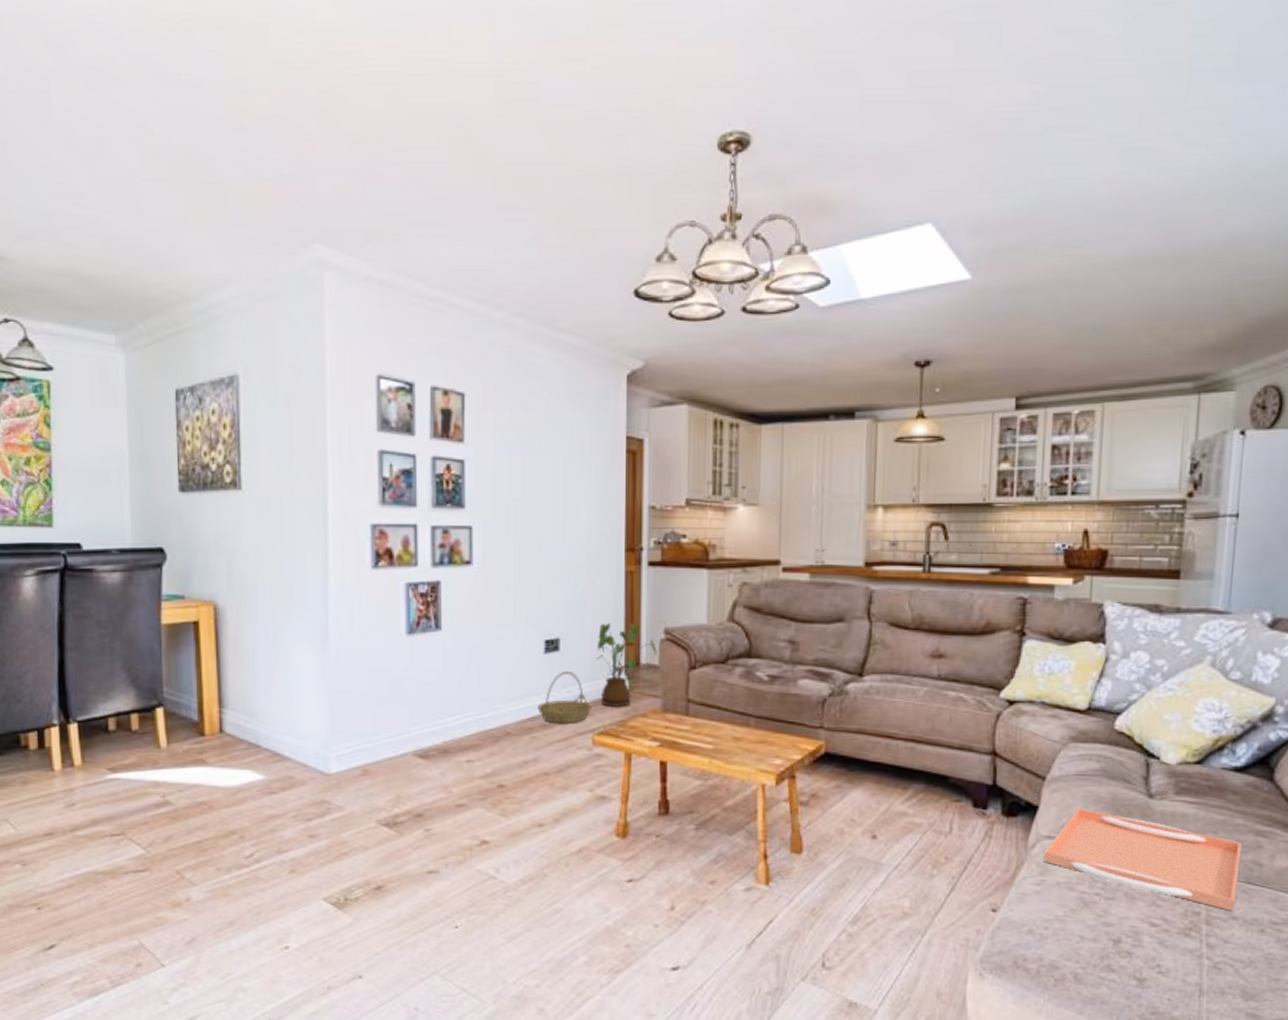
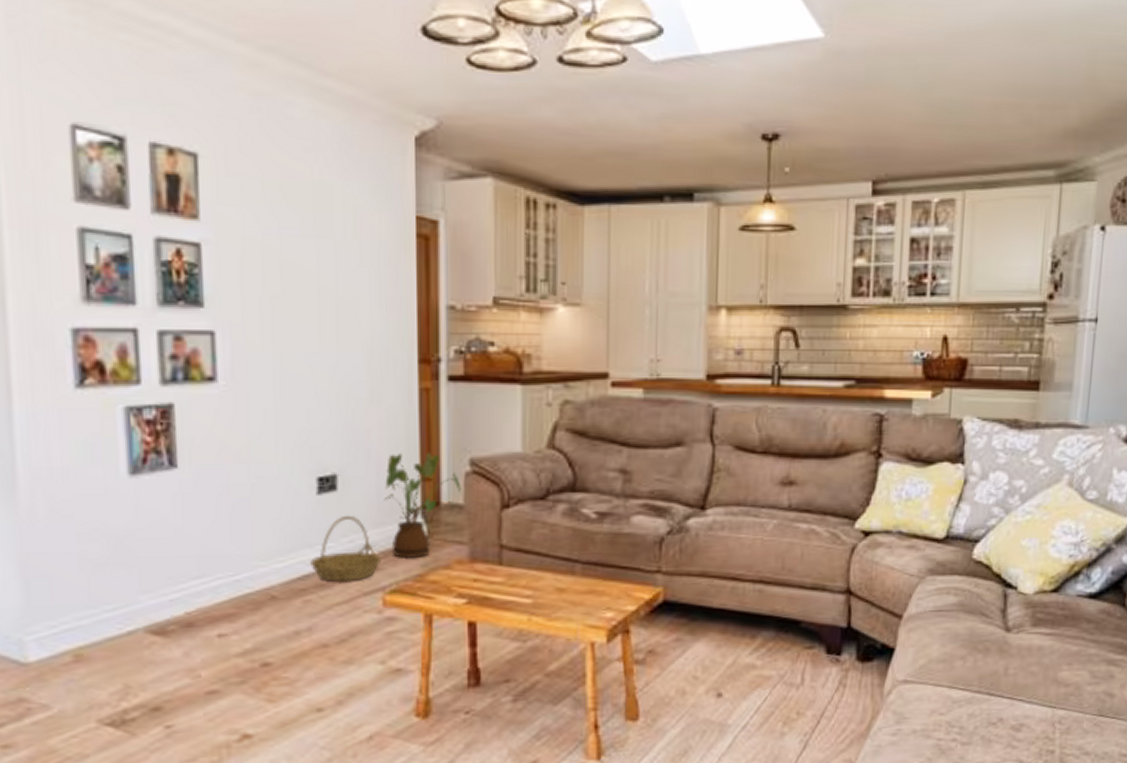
serving tray: present [1044,807,1242,911] -> none [900,647,1095,747]

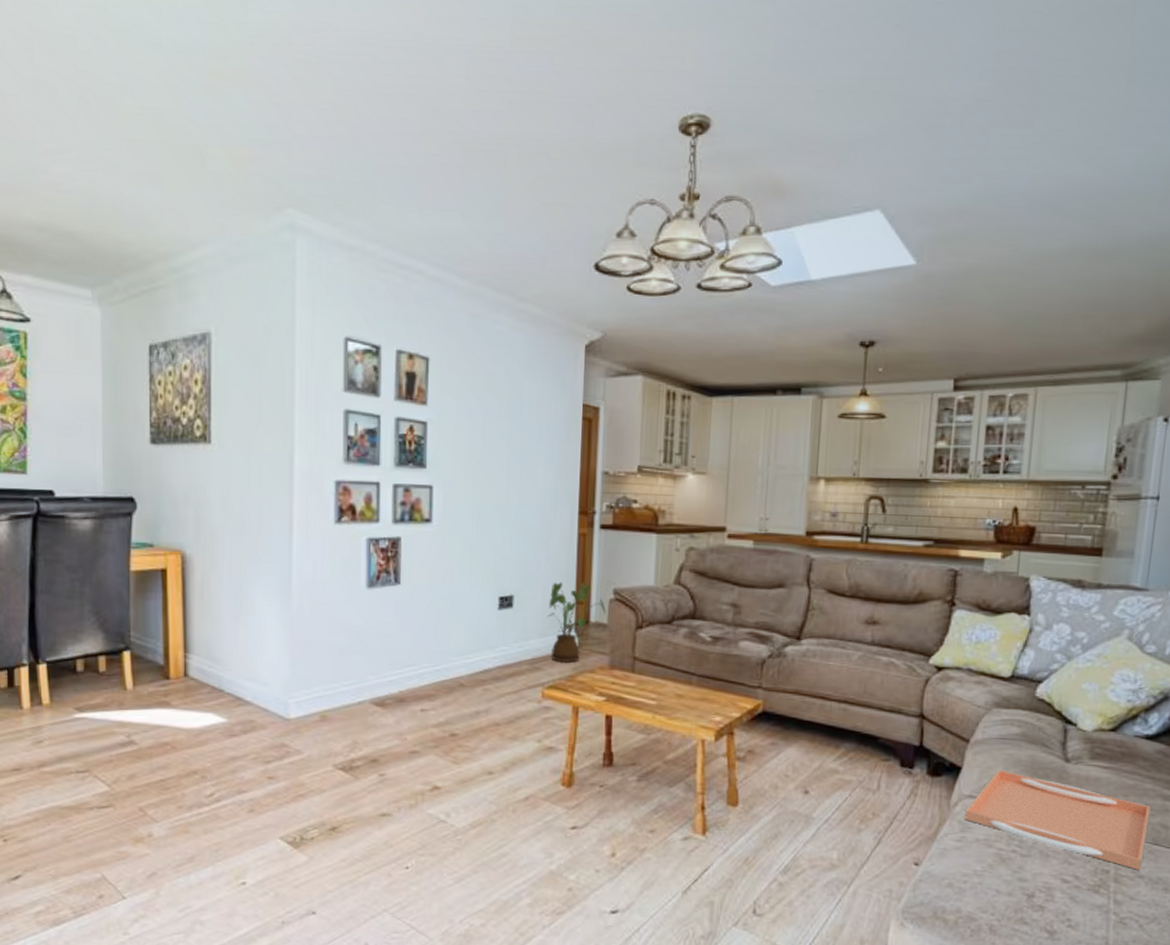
basket: present [310,515,381,583] -> none [490,626,543,678]
serving tray: none [900,647,1095,747] -> present [965,769,1151,870]

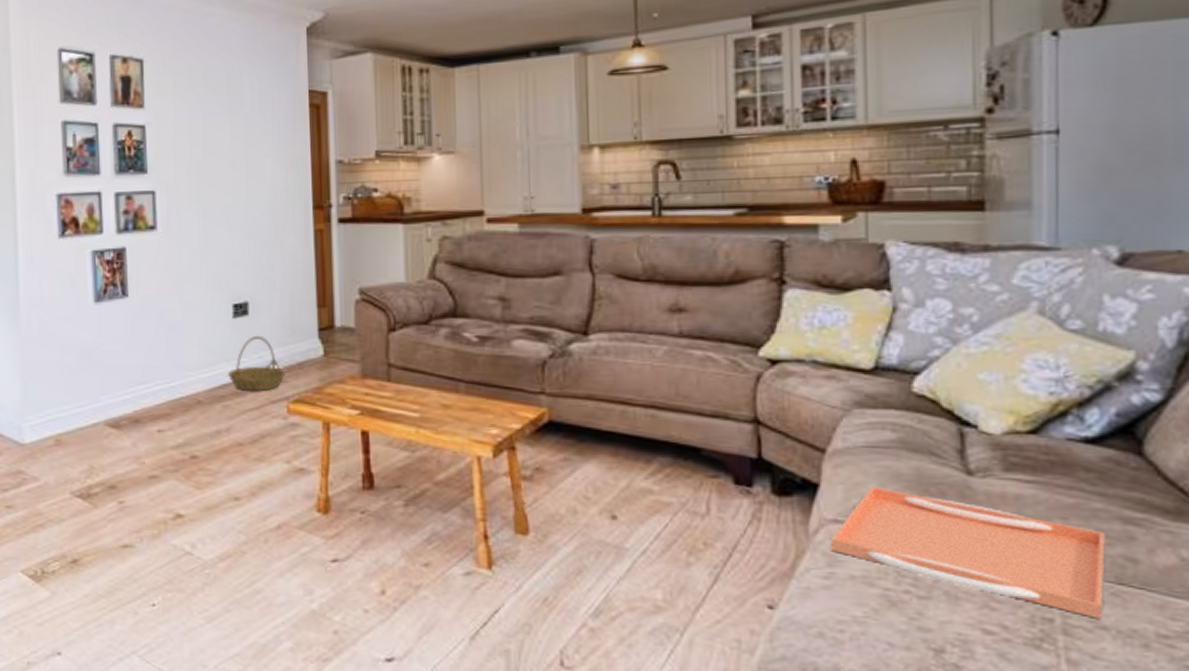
basket: none [490,626,543,678] -> present [228,335,285,392]
house plant: present [547,582,606,663] -> none [286,283,353,373]

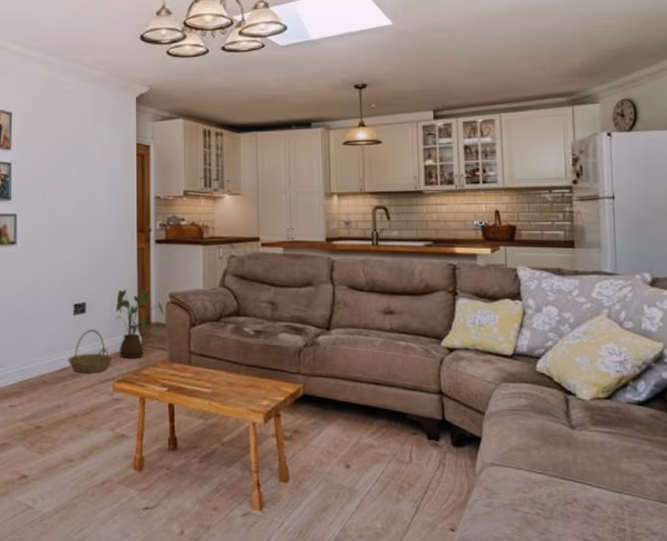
house plant: none [286,283,353,373] -> present [114,288,164,358]
serving tray: present [831,486,1106,619] -> none [490,438,654,527]

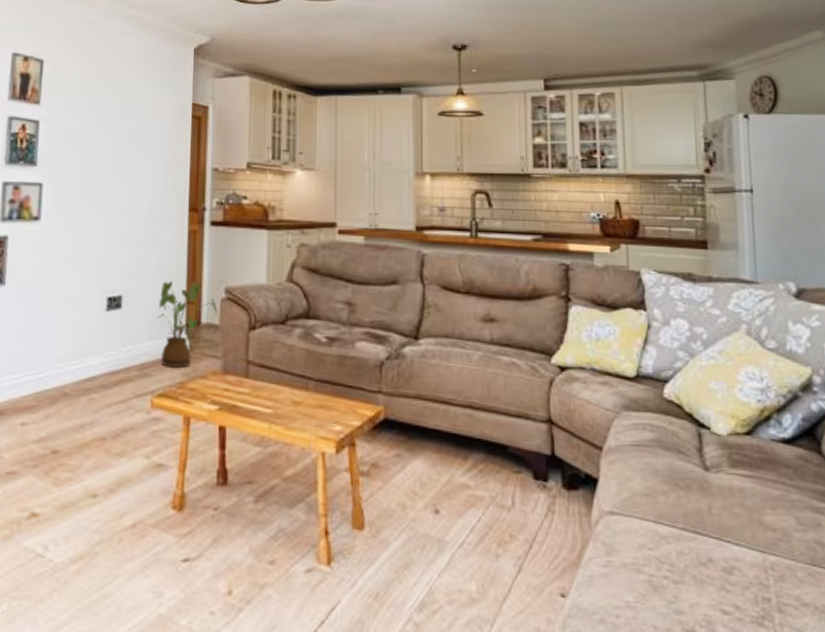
basket: present [68,329,112,374] -> none [97,329,152,385]

